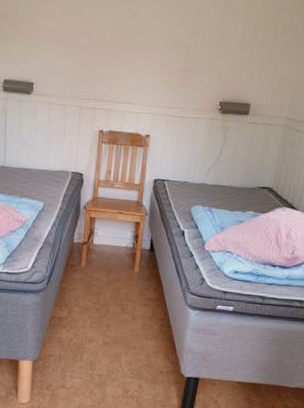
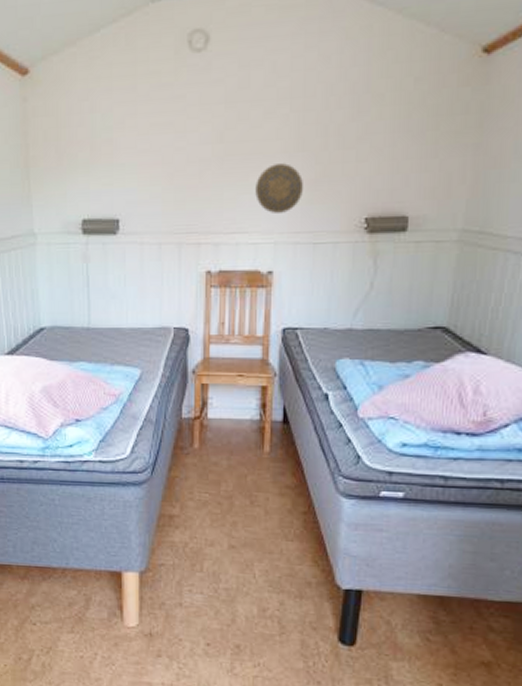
decorative plate: none [140,53,177,92] -> present [255,163,304,215]

